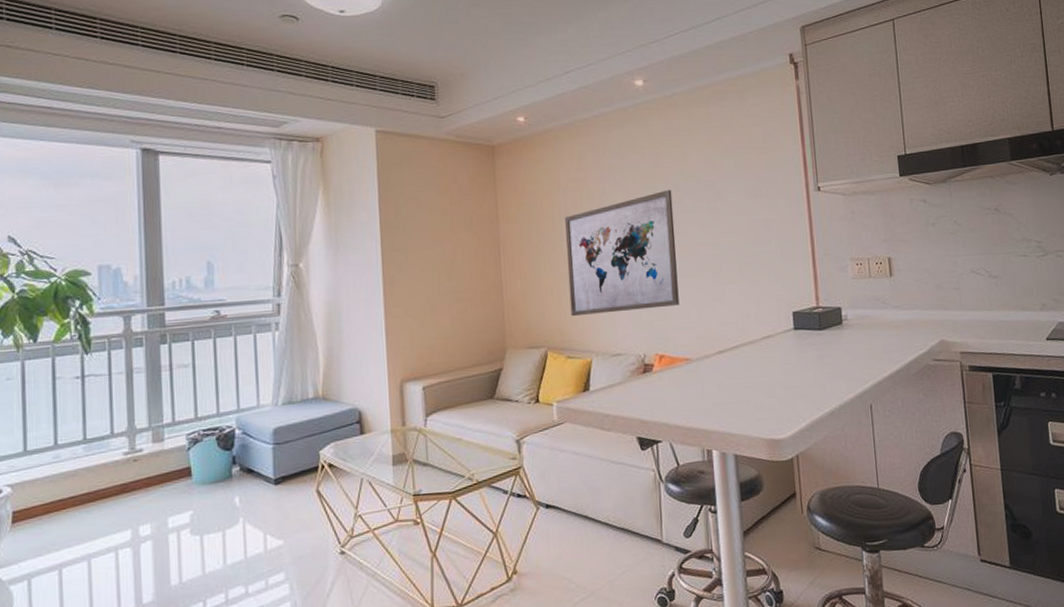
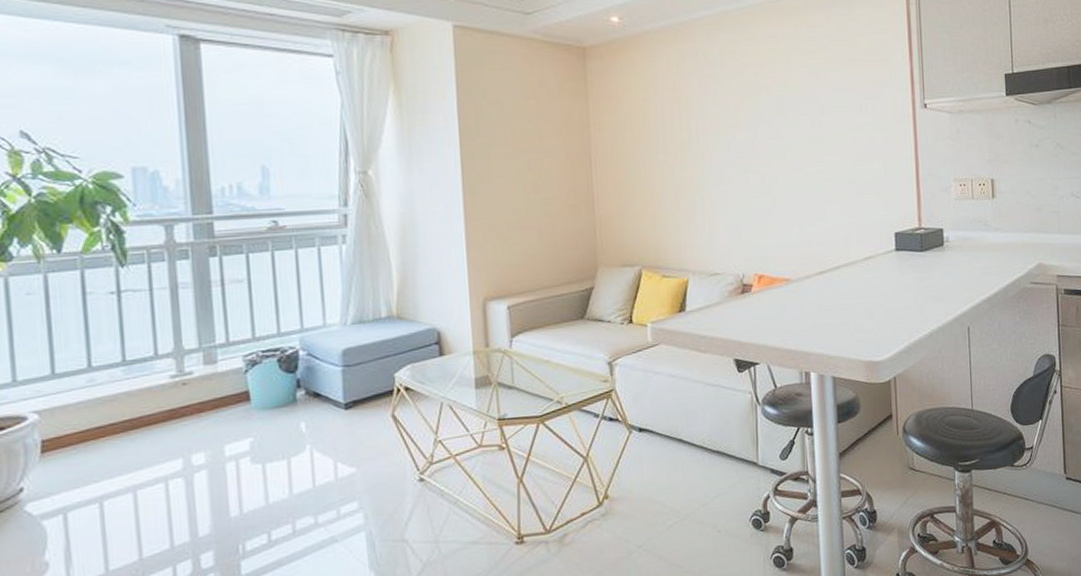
wall art: present [565,189,680,317] -> none [662,102,780,234]

